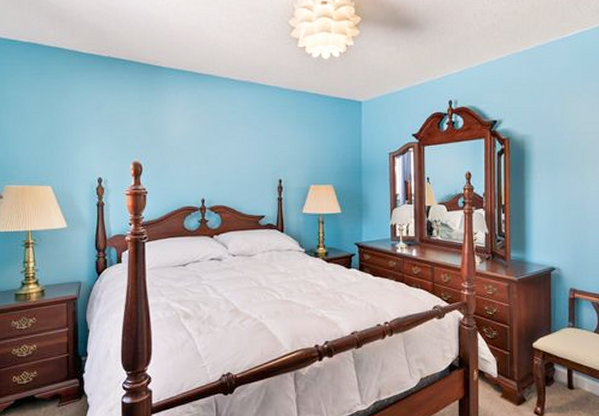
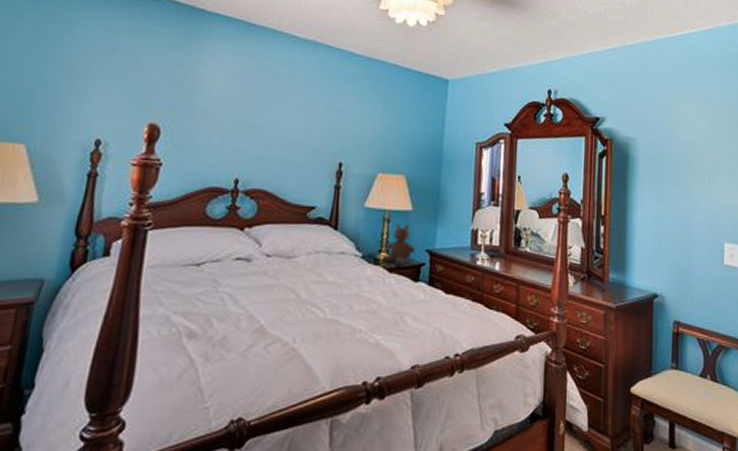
teddy bear: none [320,224,347,258] -> present [381,223,416,267]

